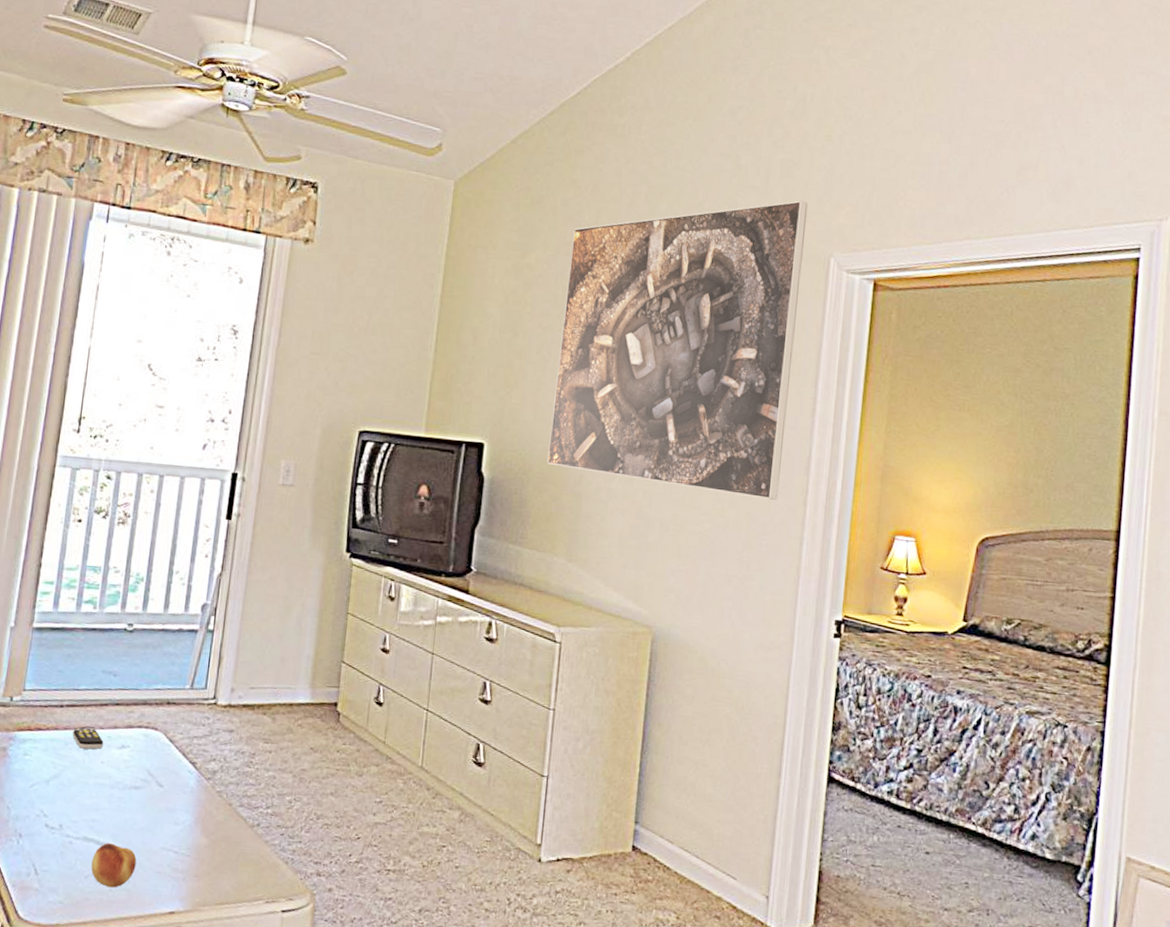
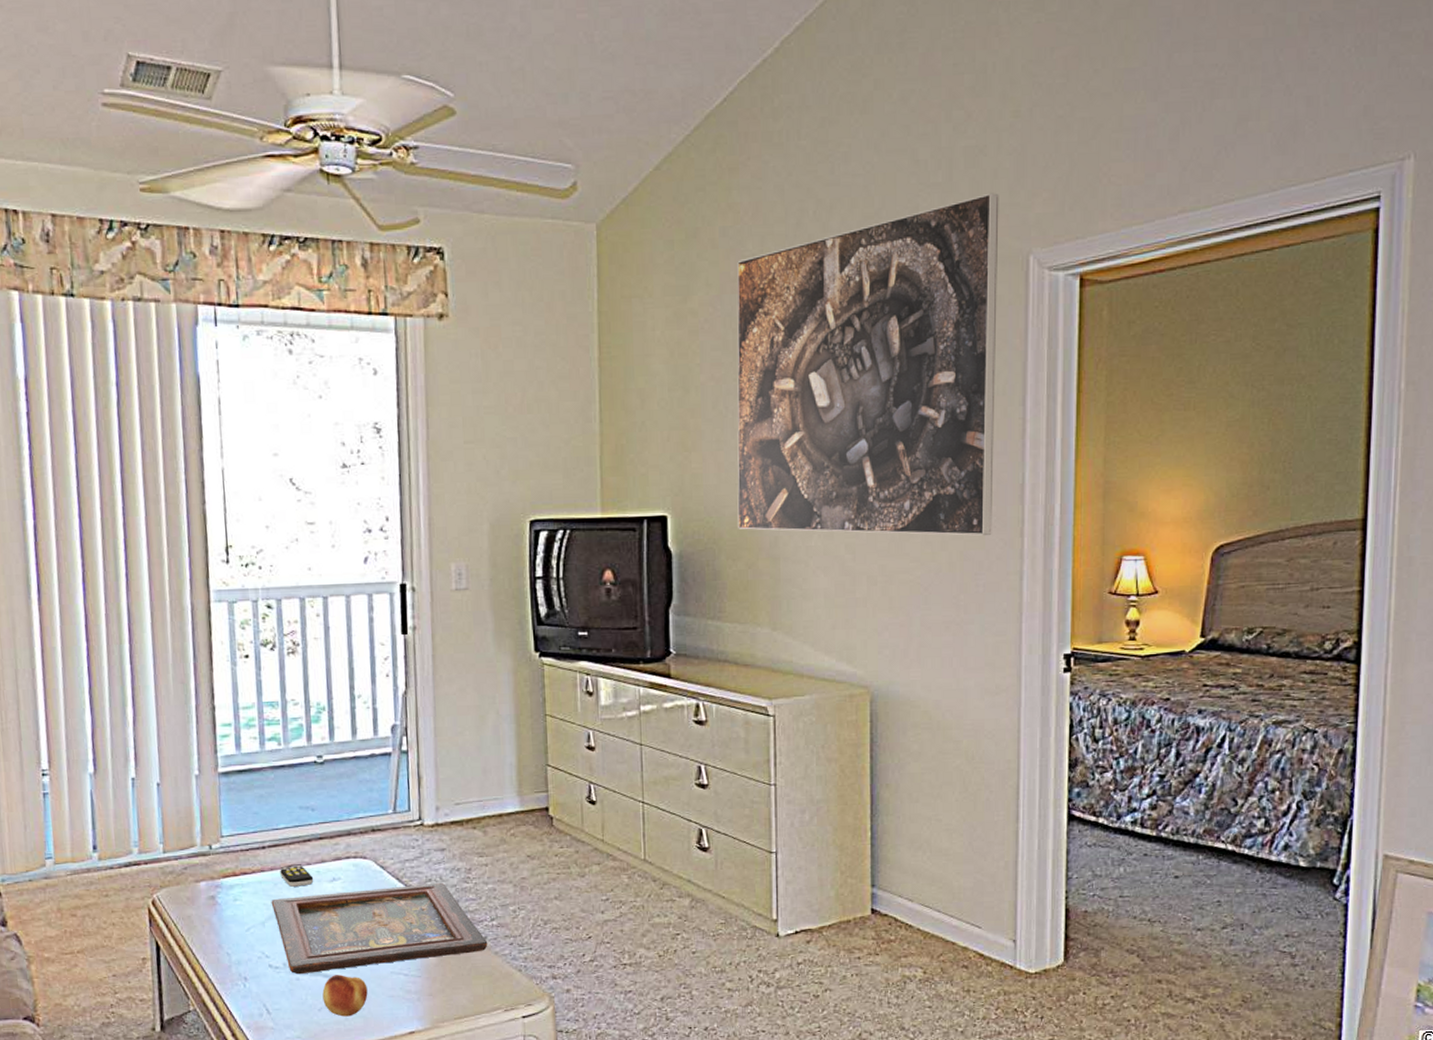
religious icon: none [58,758,260,839] -> present [271,882,488,975]

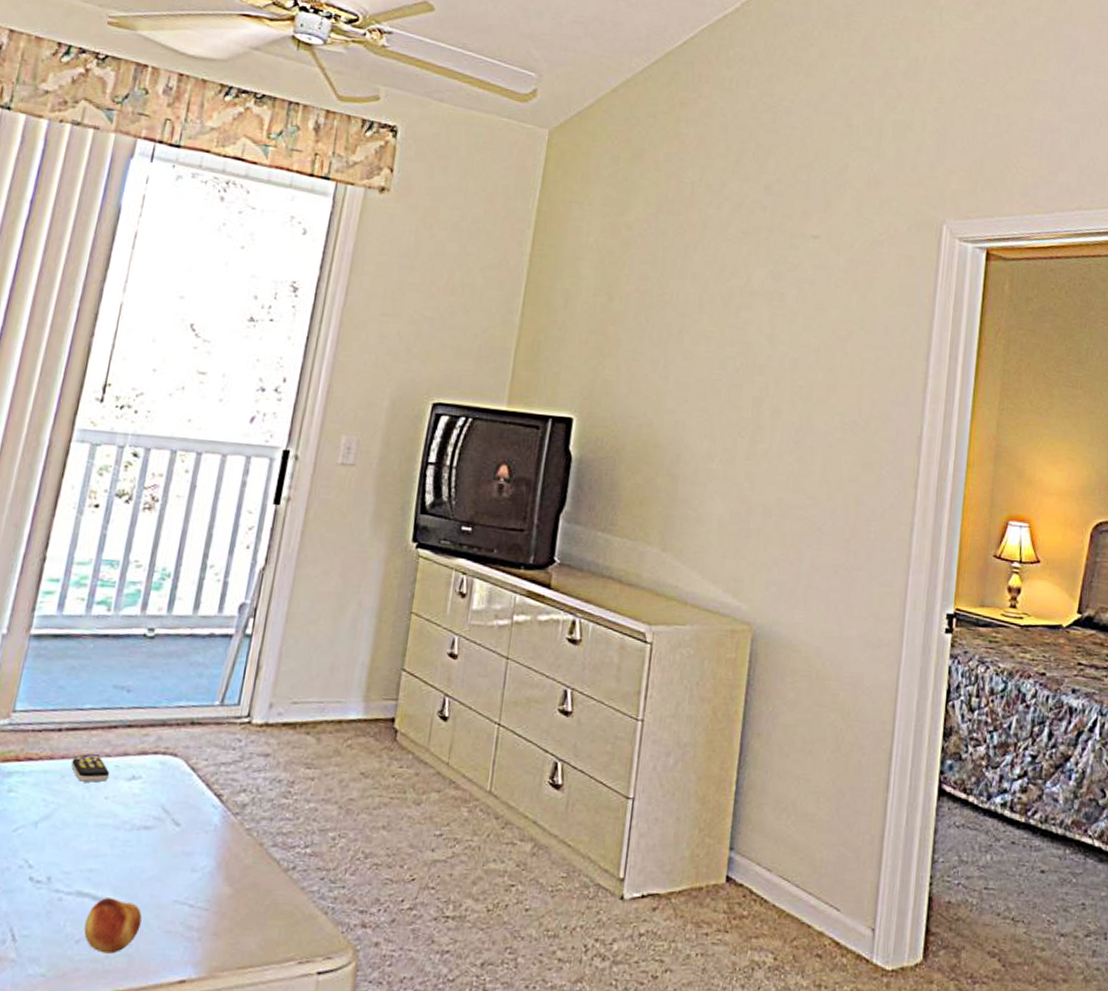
religious icon: present [271,882,488,975] -> none [51,794,296,894]
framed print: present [737,193,999,536] -> none [642,164,921,482]

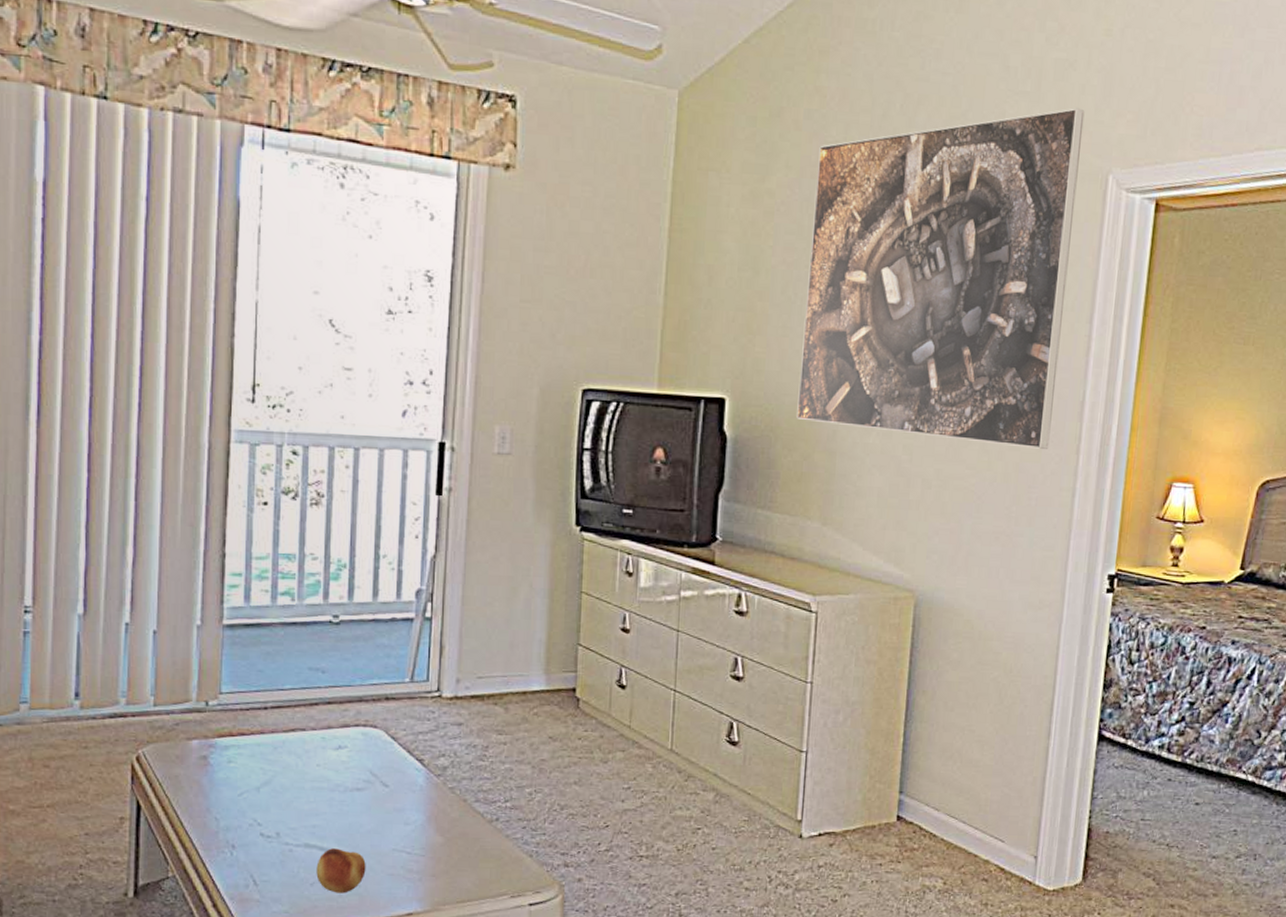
remote control: present [71,756,110,782] -> none [281,730,318,752]
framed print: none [642,164,921,482] -> present [797,108,1085,449]

